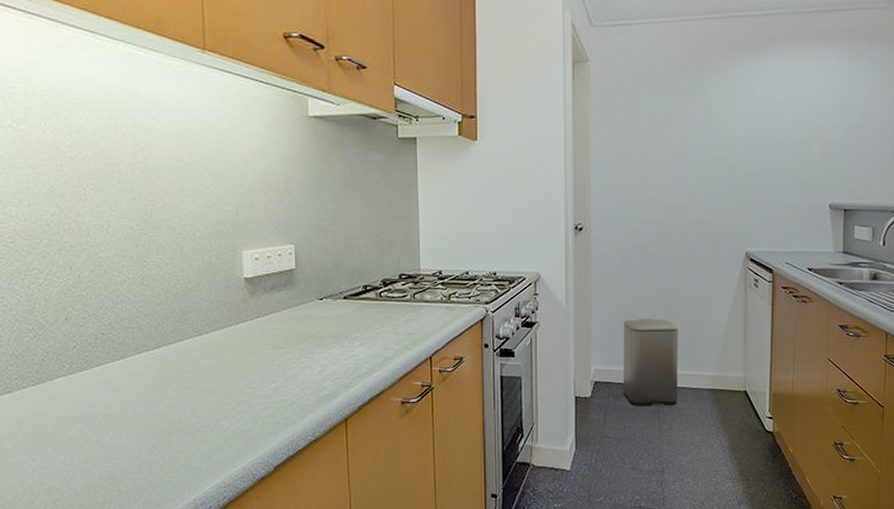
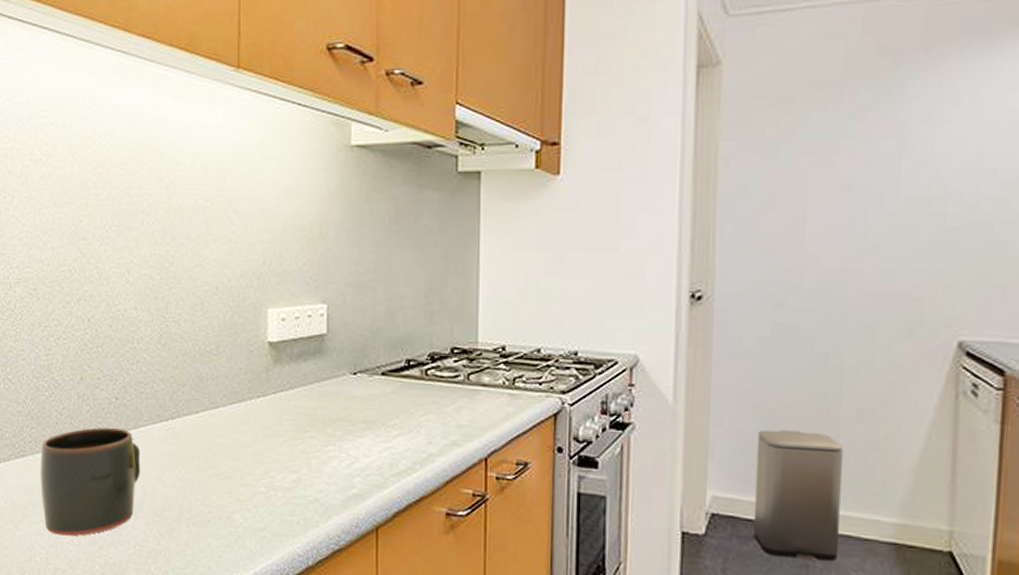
mug: none [27,360,131,458] -> present [40,427,141,536]

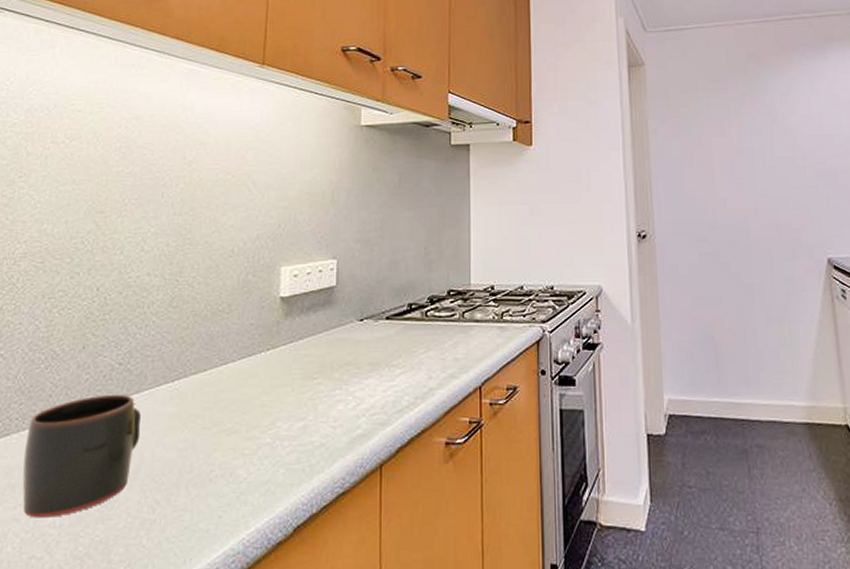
pedal bin: present [753,429,843,562] -> none [697,337,768,447]

